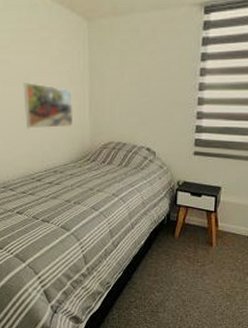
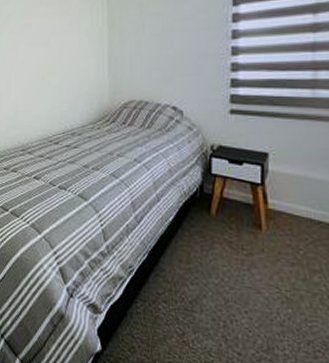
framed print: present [23,83,74,129] -> none [43,43,92,89]

